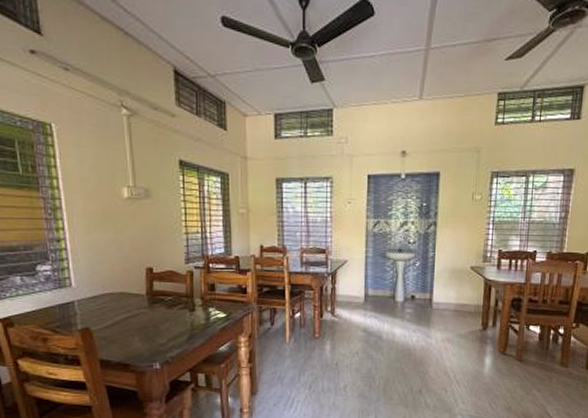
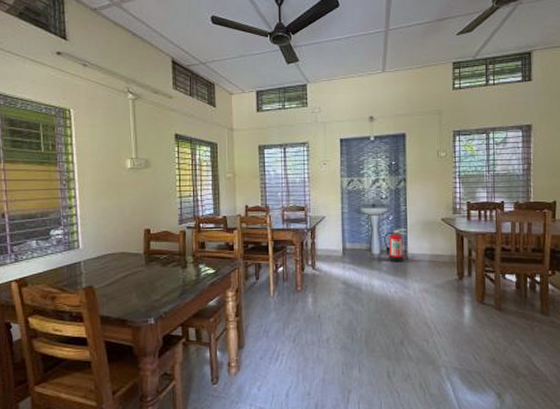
fire extinguisher: none [409,276,433,311] -> present [384,229,406,263]

